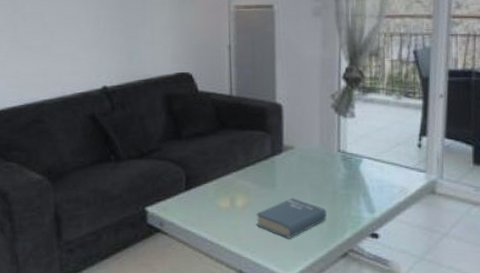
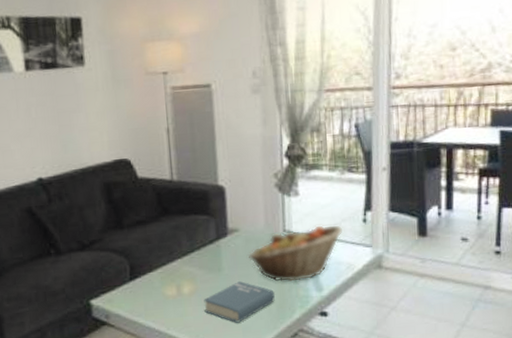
fruit basket: none [302,147,398,202] -> present [249,224,343,282]

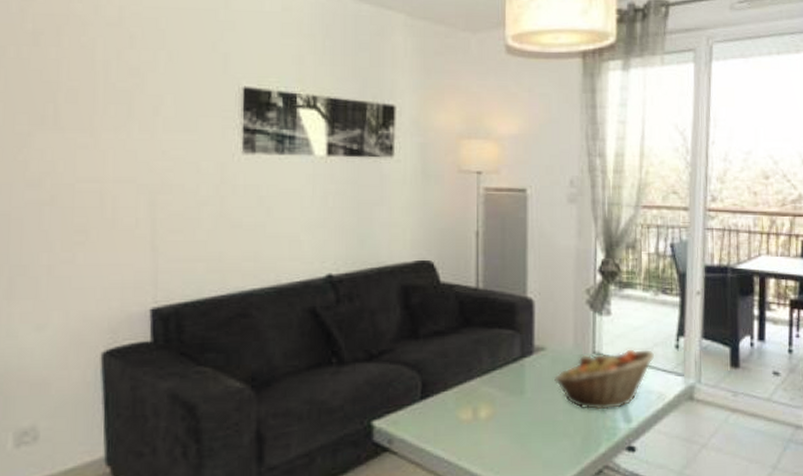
book: present [203,281,275,323] -> none [502,407,580,455]

